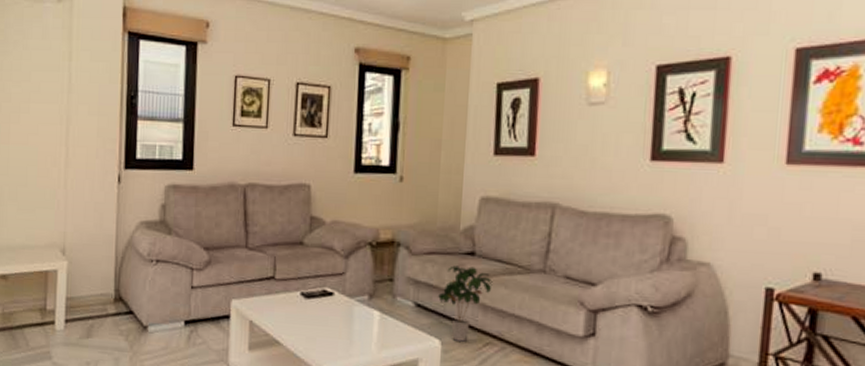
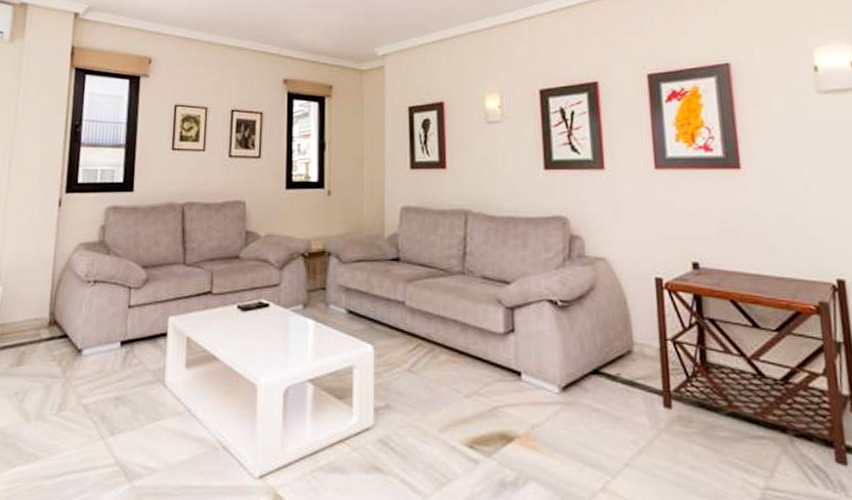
potted plant: present [438,265,493,342] -> none [369,272,418,345]

